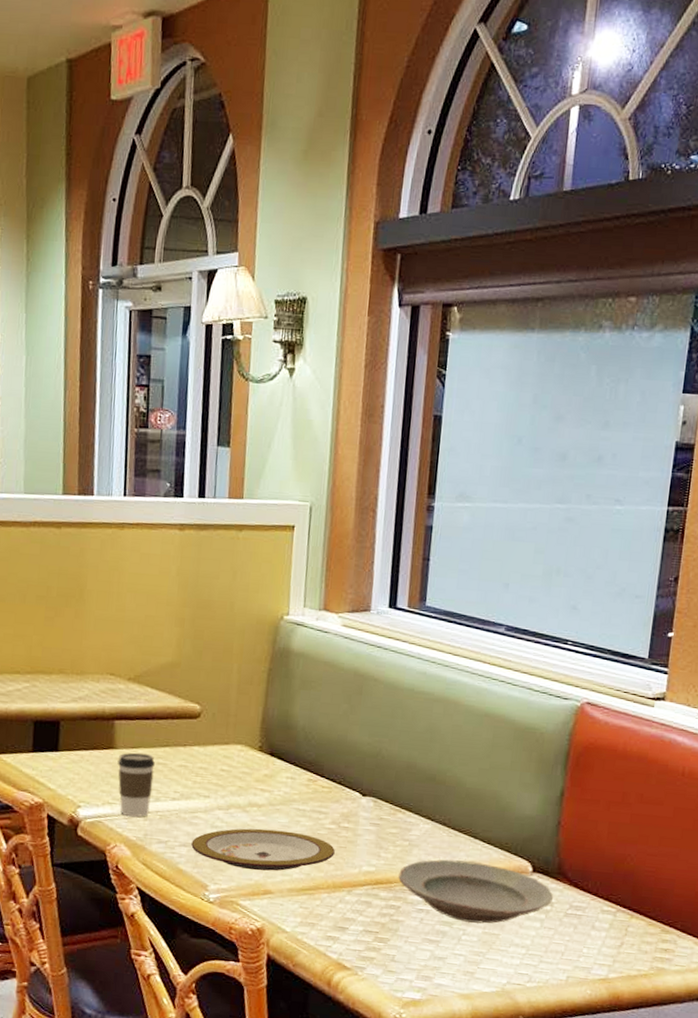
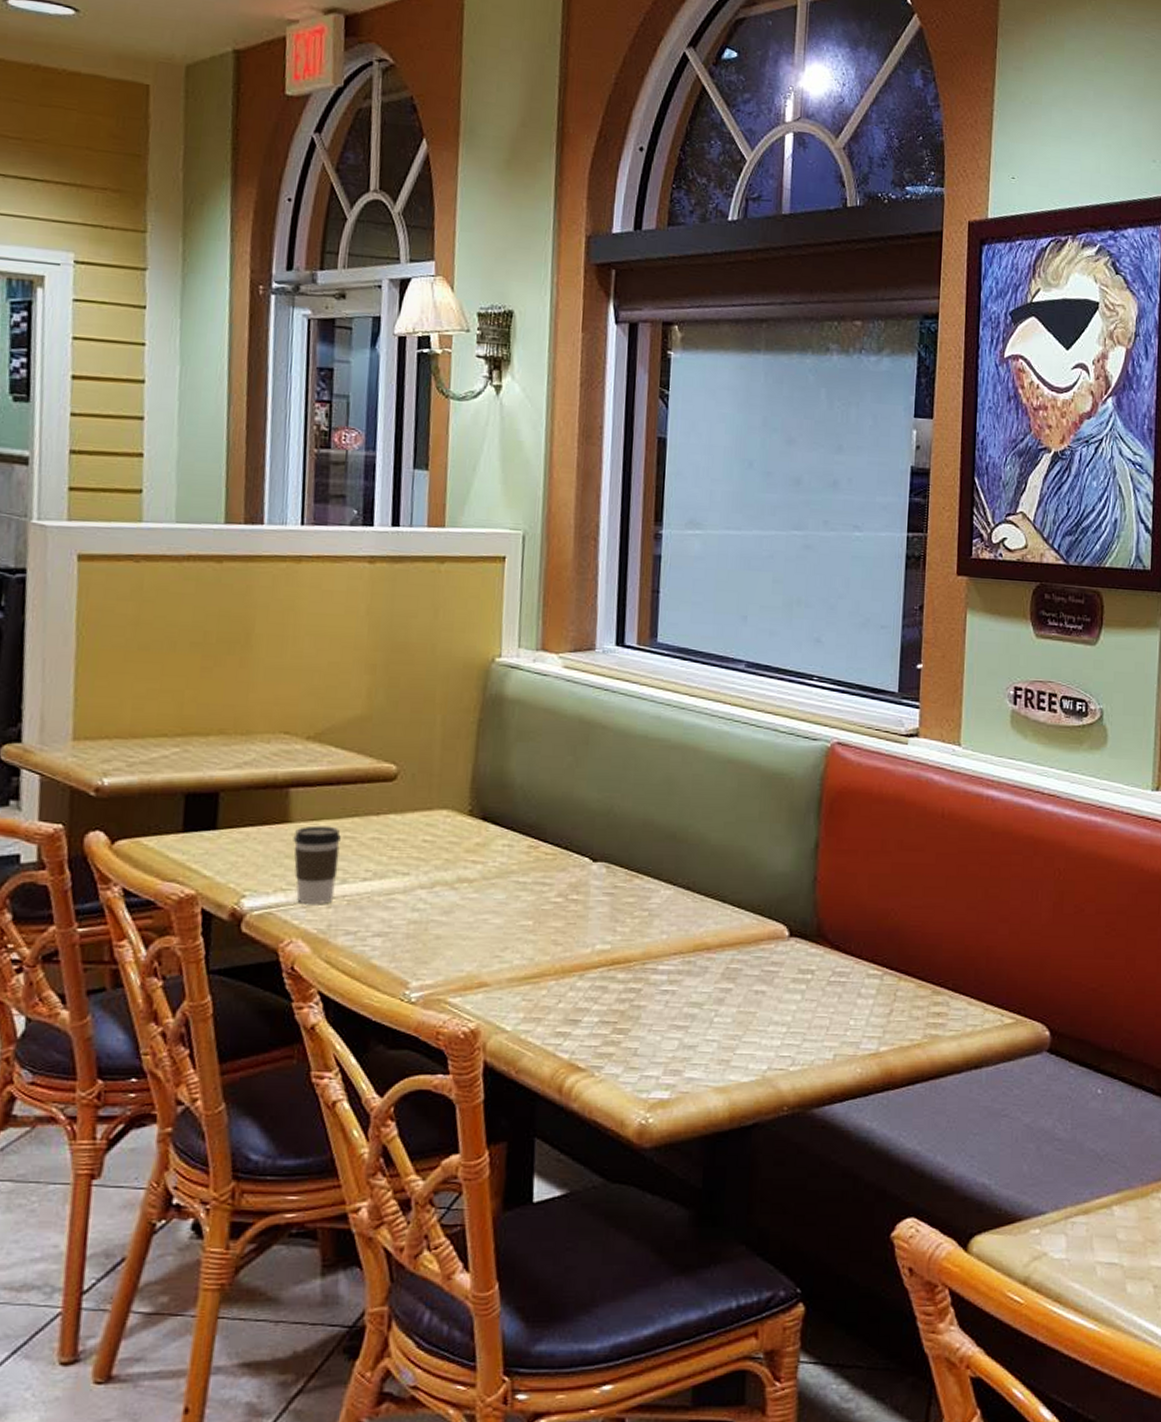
plate: present [191,828,335,871] -> none [387,908,563,959]
plate: present [398,859,554,924] -> none [638,929,814,1001]

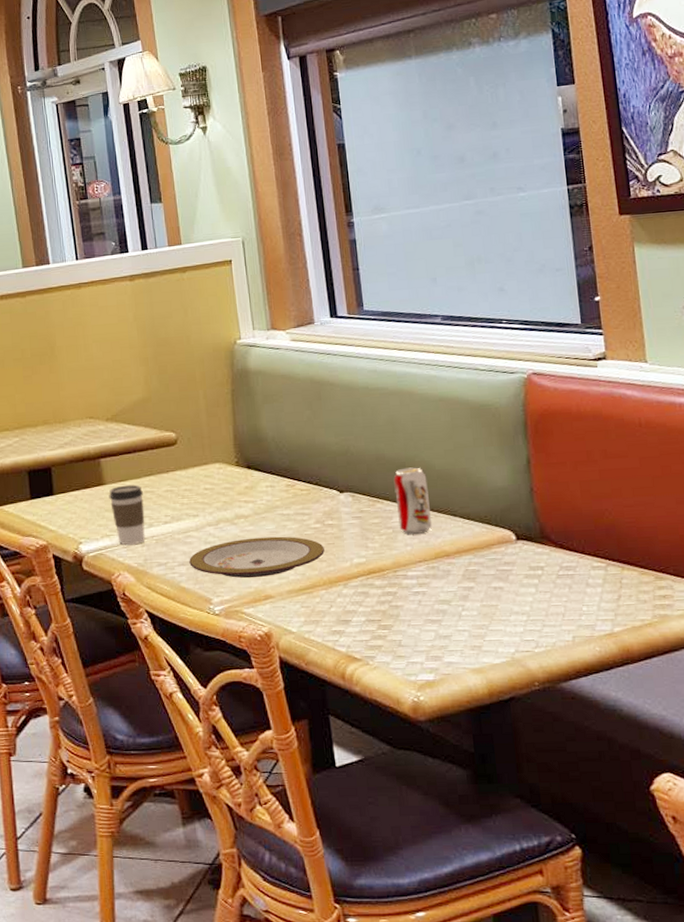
plate: none [387,908,563,959] -> present [189,536,325,578]
beverage can: none [657,838,699,921] -> present [393,467,433,535]

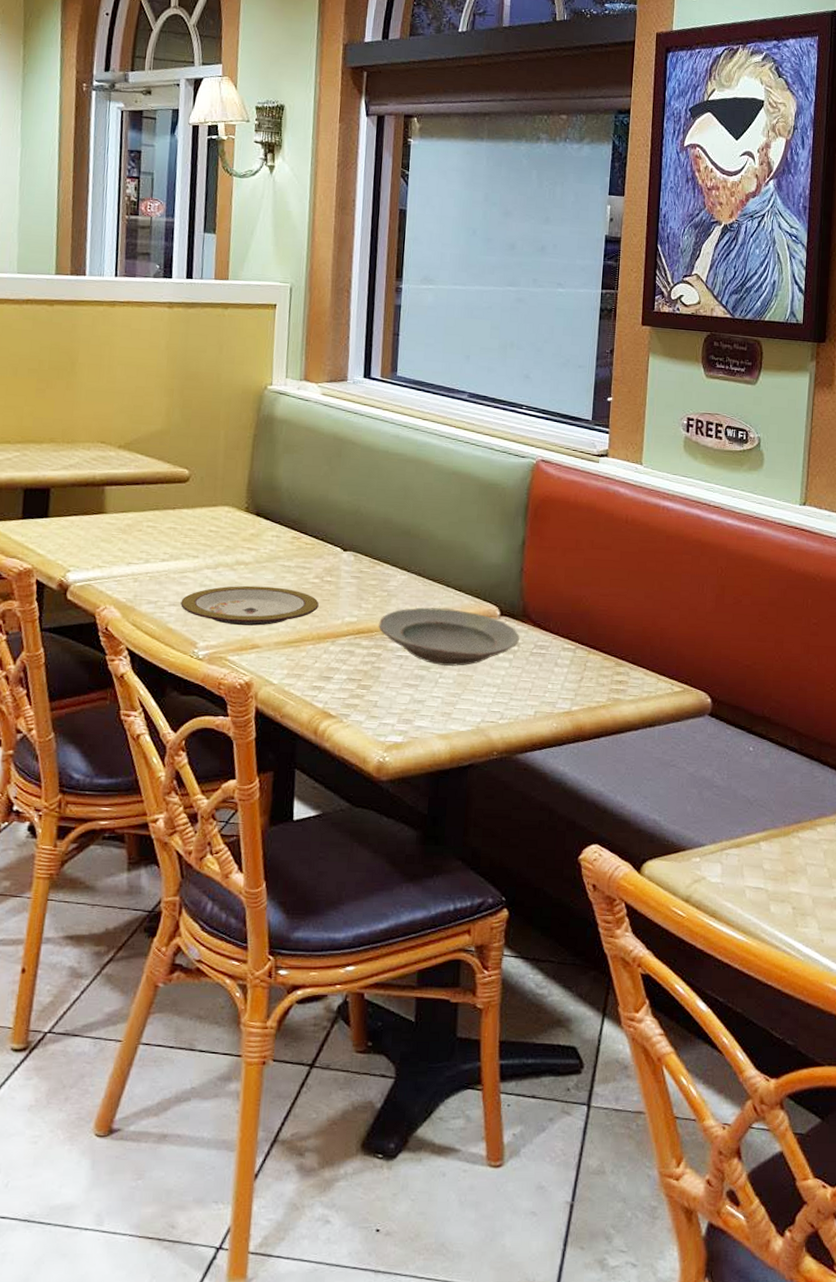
coffee cup: present [108,484,145,546] -> none [107,516,145,580]
plate: none [389,538,543,598] -> present [379,607,520,666]
beverage can: present [393,467,433,535] -> none [394,534,428,600]

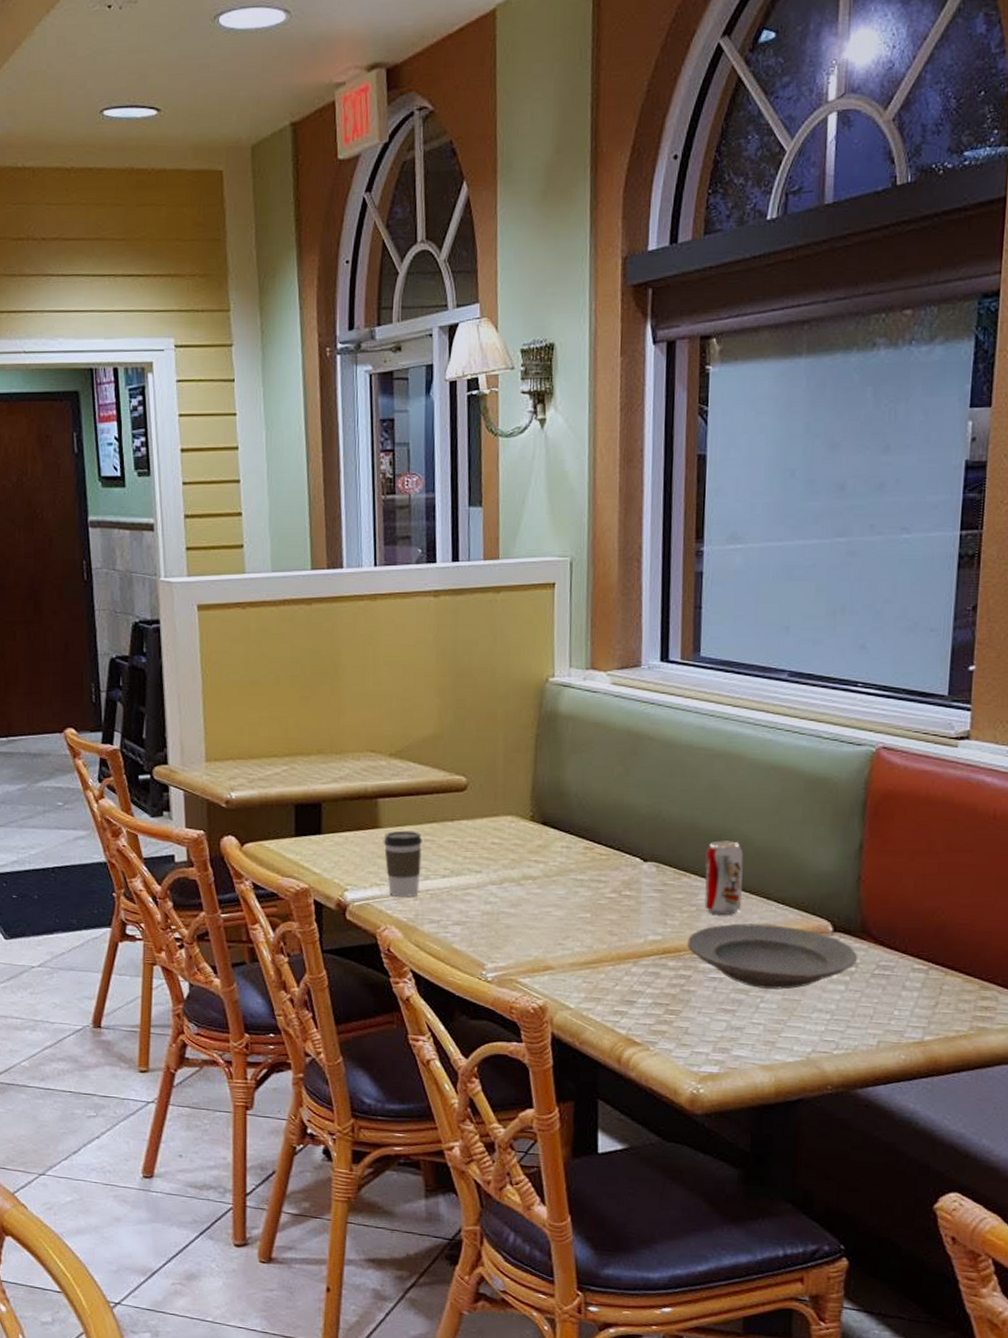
coffee cup: none [107,516,145,580] -> present [383,830,422,898]
plate: present [181,585,319,626] -> none [465,902,617,946]
beverage can: none [394,534,428,600] -> present [704,840,744,916]

